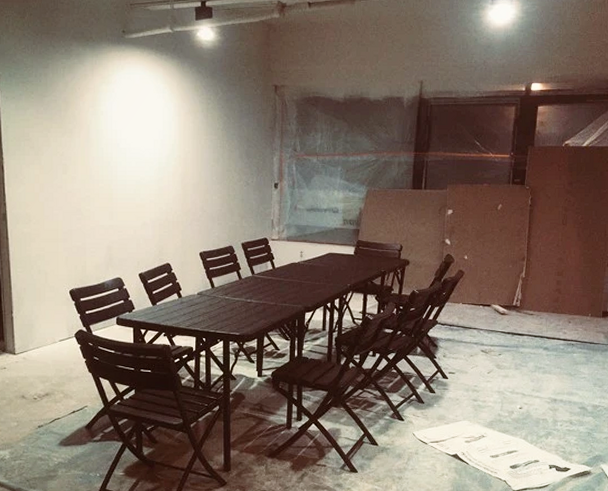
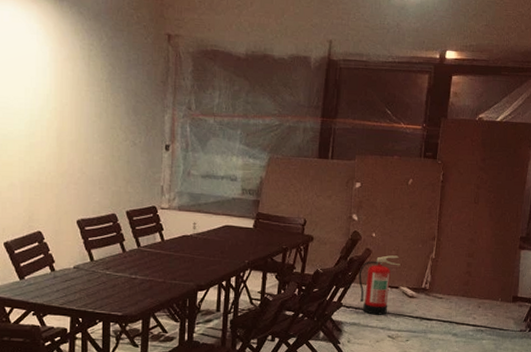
fire extinguisher: none [452,276,491,331] -> present [358,255,400,315]

